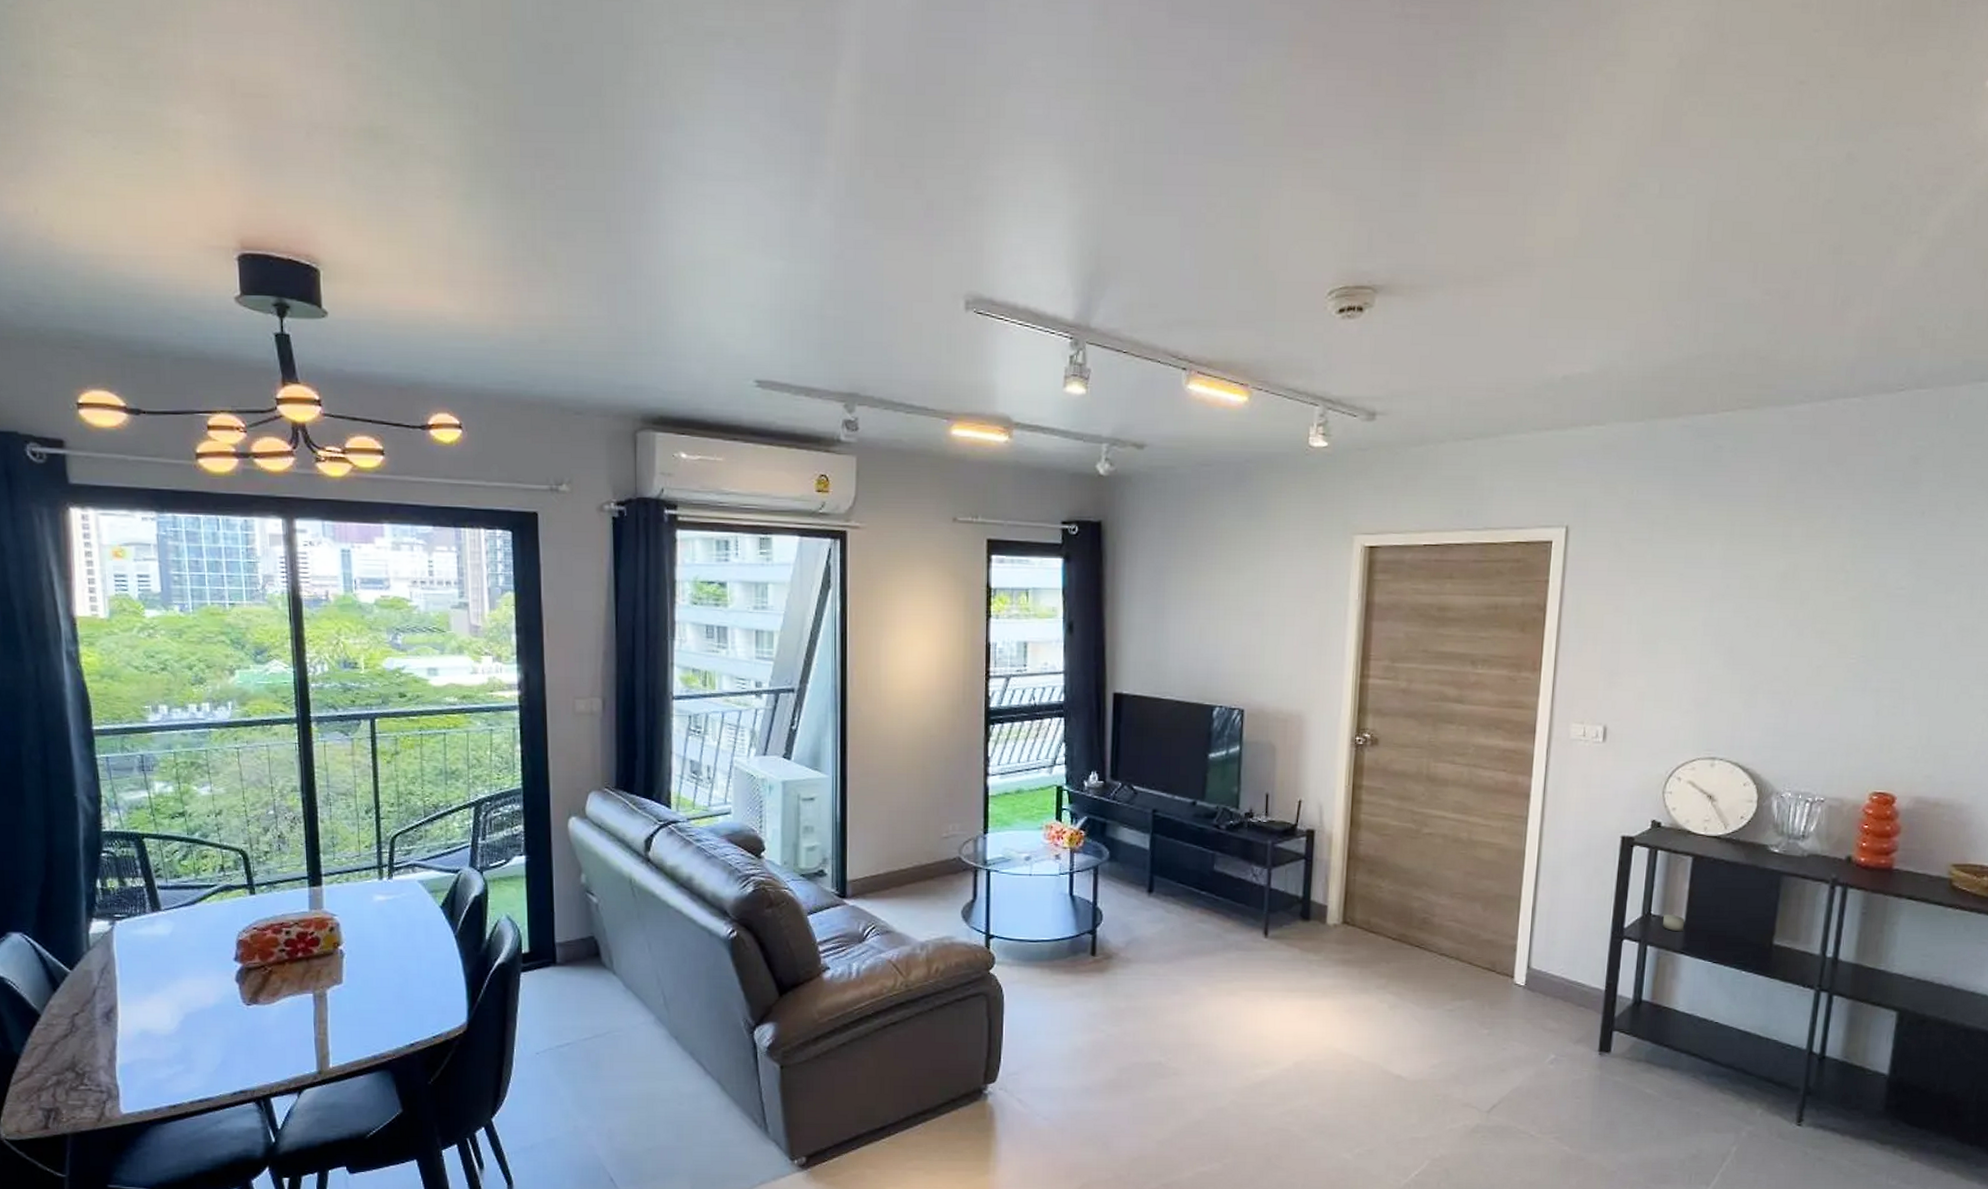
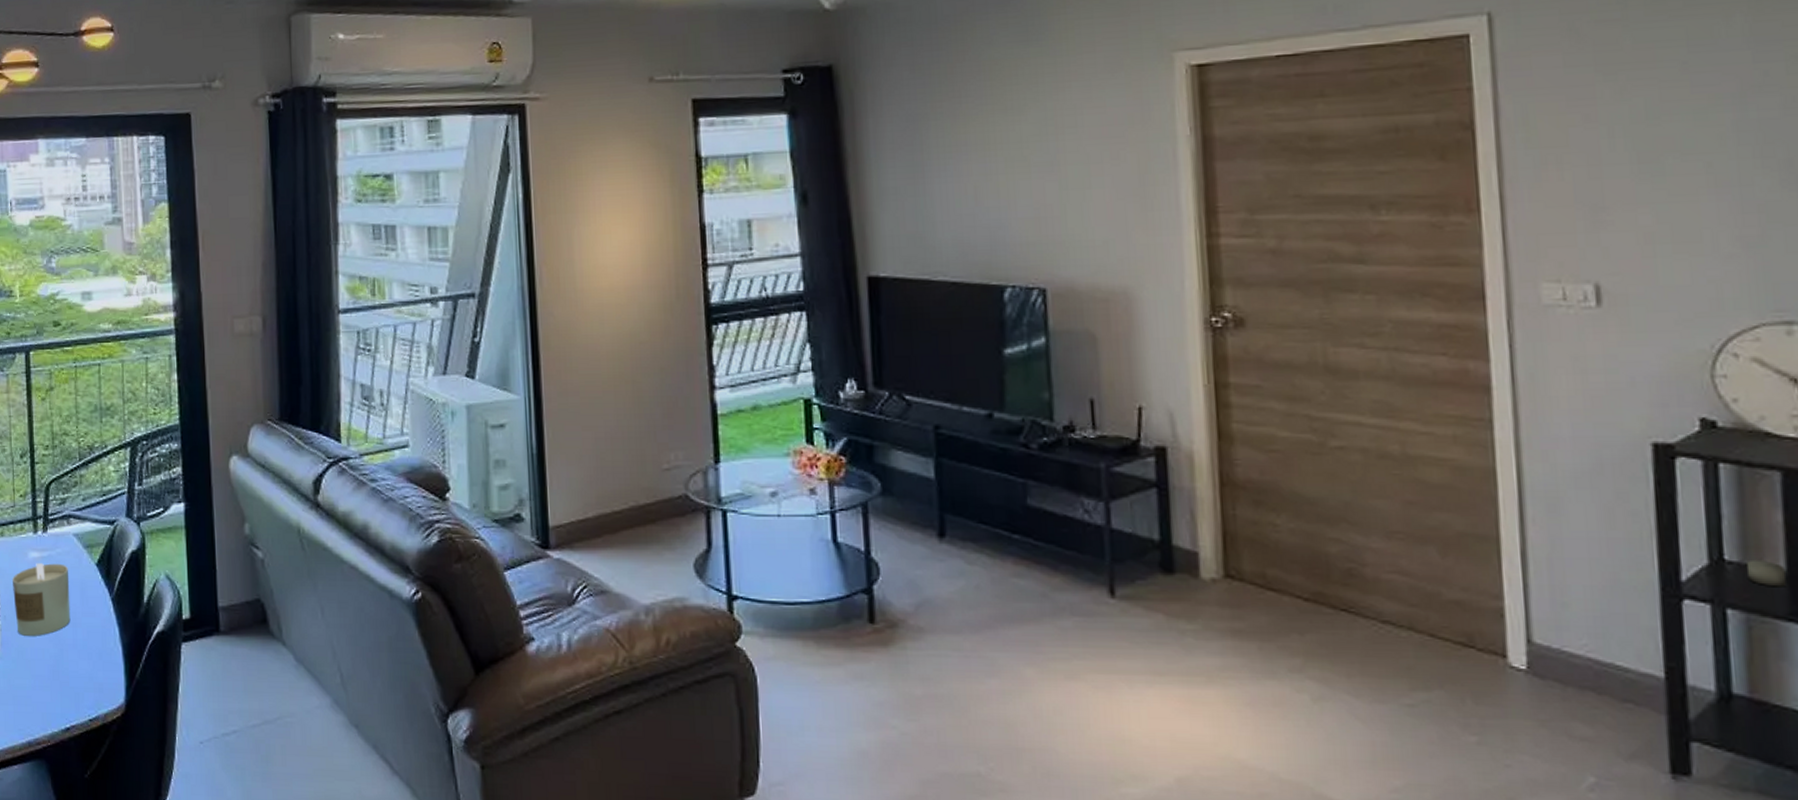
candle: none [358,905,415,967] -> present [13,563,71,636]

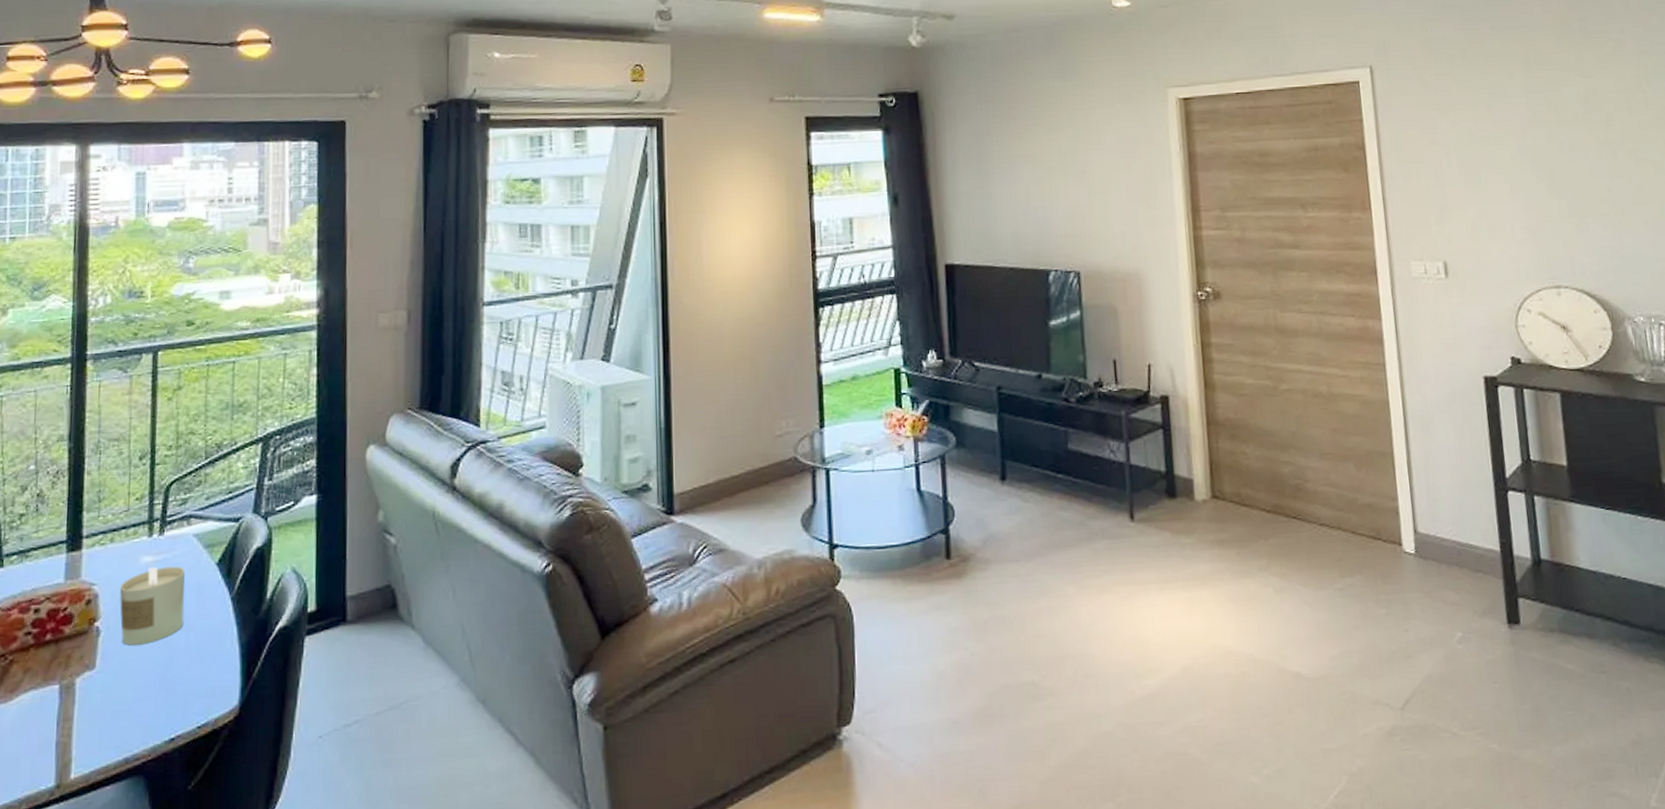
candle: present [1746,561,1786,588] -> none [1544,459,1568,478]

